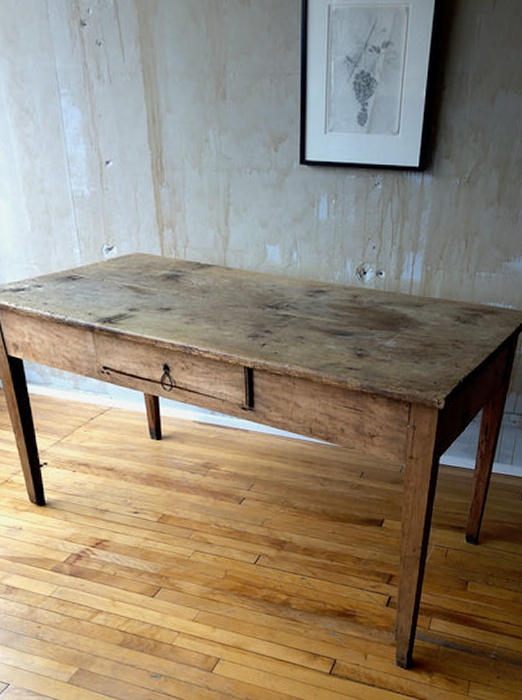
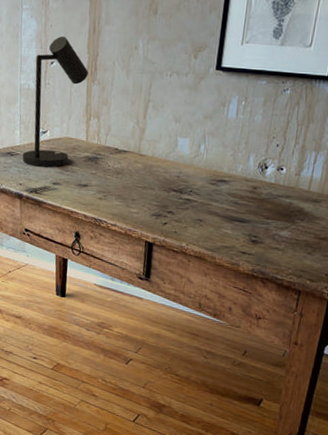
desk lamp: none [86,128,154,291] -> present [22,36,88,167]

